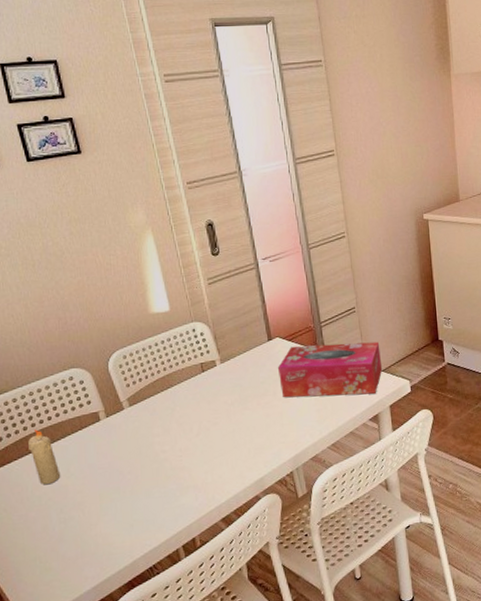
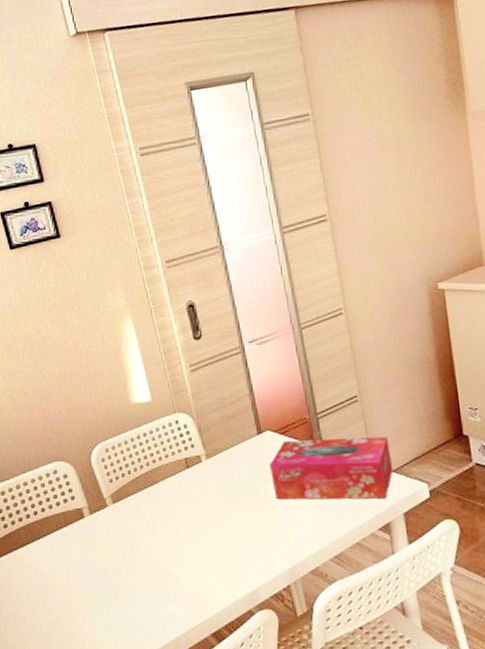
candle: present [28,429,61,485] -> none [16,524,47,583]

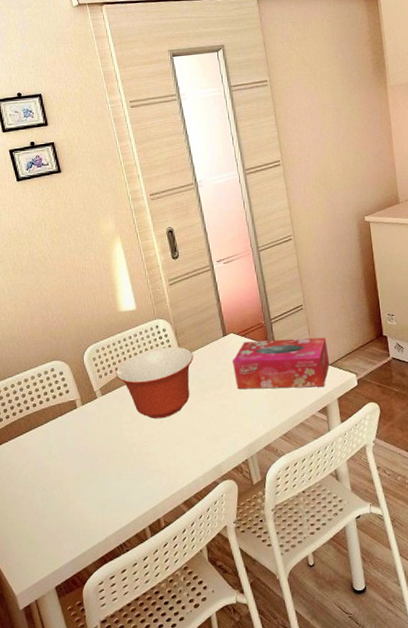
mixing bowl: none [128,446,222,533] -> present [115,346,194,419]

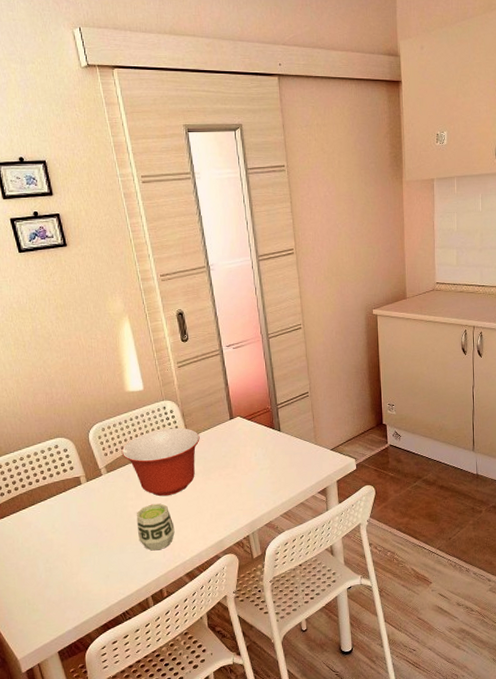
cup: none [131,426,171,477] -> present [136,503,175,551]
tissue box: present [233,337,330,390] -> none [238,423,332,471]

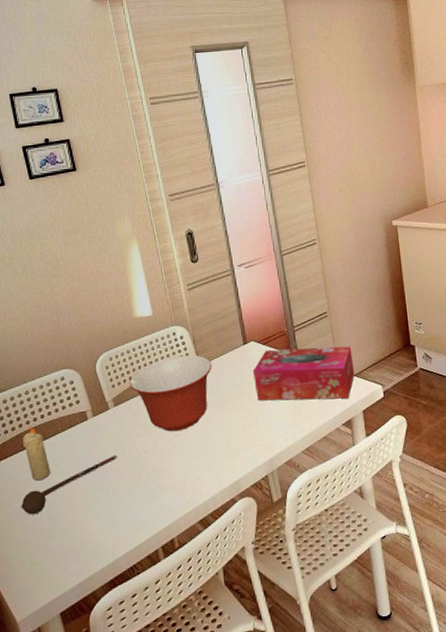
candle: none [19,490,47,539] -> present [23,427,51,481]
spoon: none [19,516,110,568] -> present [21,454,117,515]
cup: present [136,503,175,551] -> none [145,440,187,494]
tissue box: none [238,423,332,471] -> present [253,346,355,401]

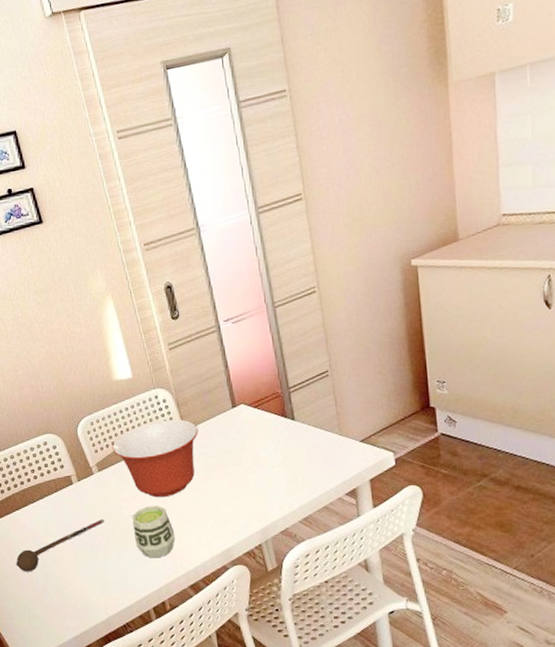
candle: present [23,427,51,481] -> none [12,490,41,541]
cup: none [145,440,187,494] -> present [132,505,175,558]
tissue box: present [253,346,355,401] -> none [244,408,361,468]

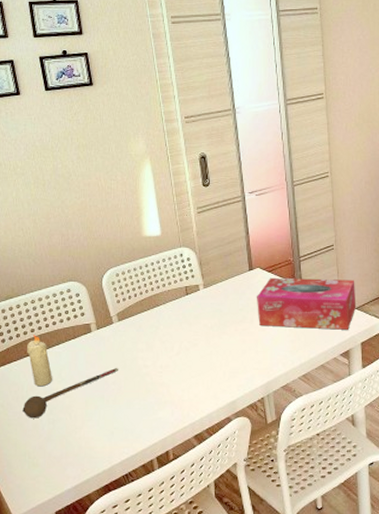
candle: none [12,490,41,541] -> present [27,335,53,387]
mixing bowl: present [112,419,198,498] -> none [134,276,217,350]
cup: present [132,505,175,558] -> none [146,357,185,408]
tissue box: none [244,408,361,468] -> present [257,277,357,330]

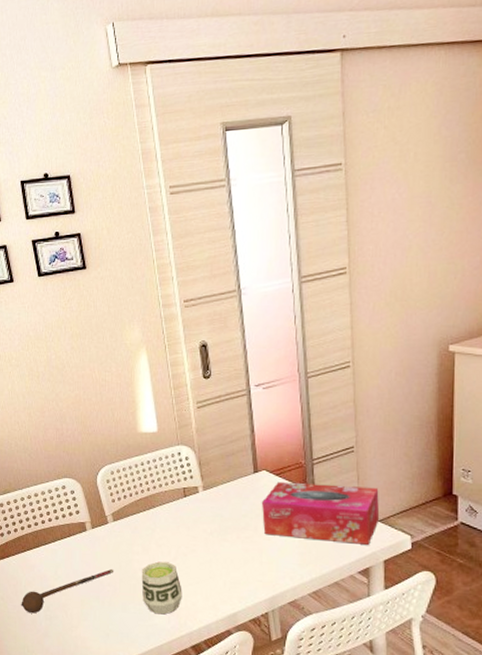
candle: present [27,335,53,387] -> none [24,530,50,583]
cup: none [146,357,185,408] -> present [141,561,182,615]

